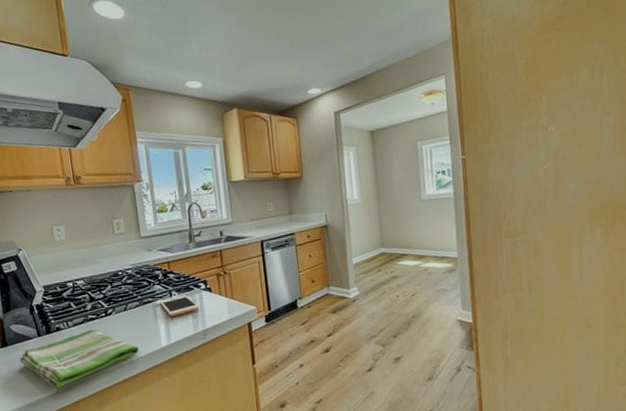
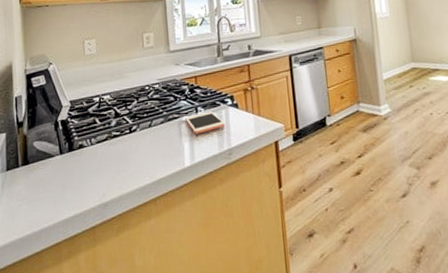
dish towel: present [19,329,139,388] -> none [39,147,161,211]

